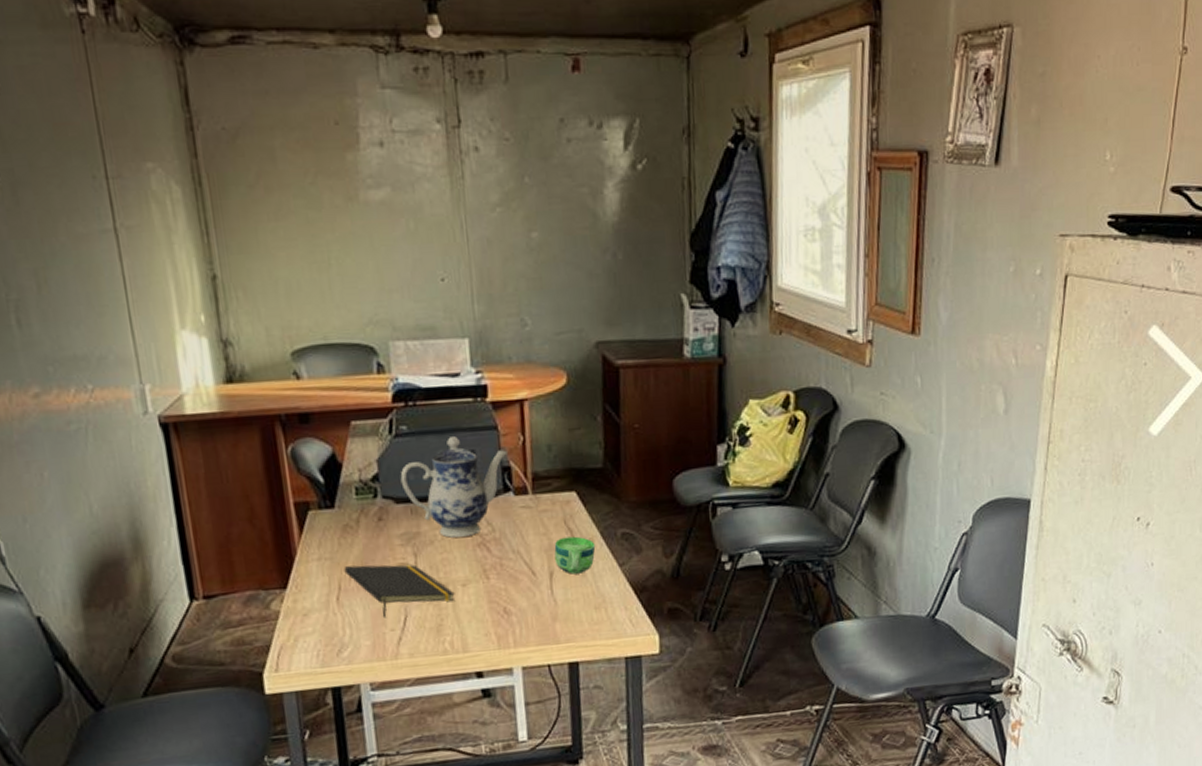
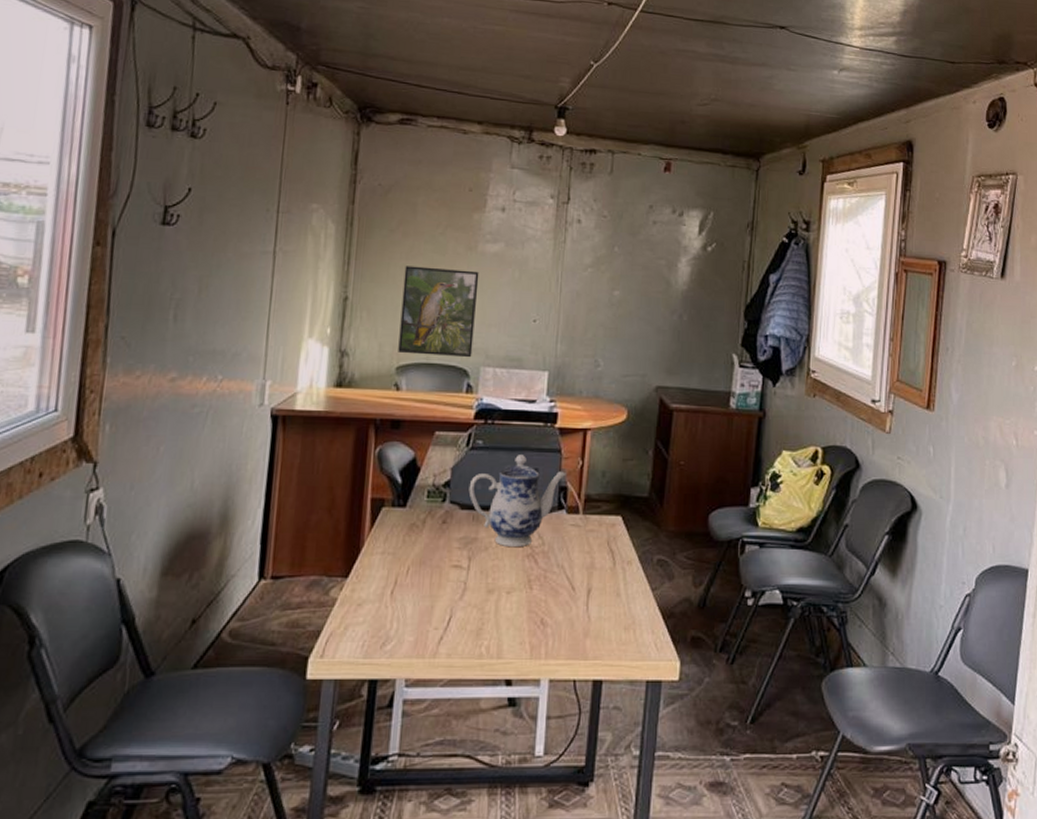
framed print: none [276,226,377,336] -> present [398,266,479,358]
notepad: present [344,565,455,619] -> none [403,563,499,617]
cup: present [554,536,596,575] -> none [594,557,633,593]

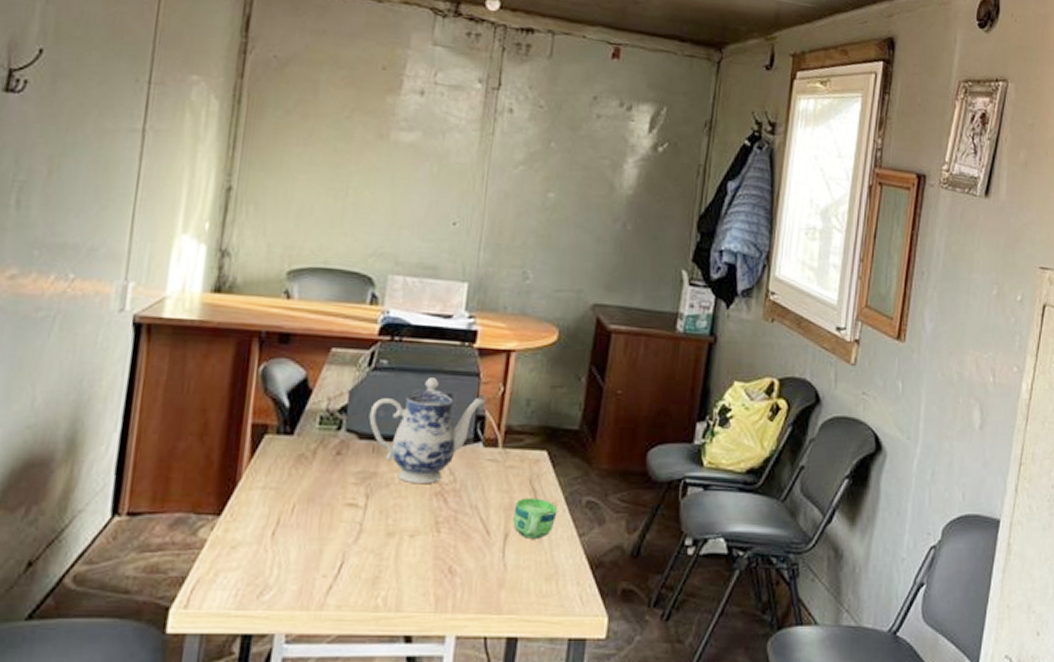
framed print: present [398,266,479,358] -> none [290,153,391,264]
cup: none [594,557,633,593] -> present [513,498,558,539]

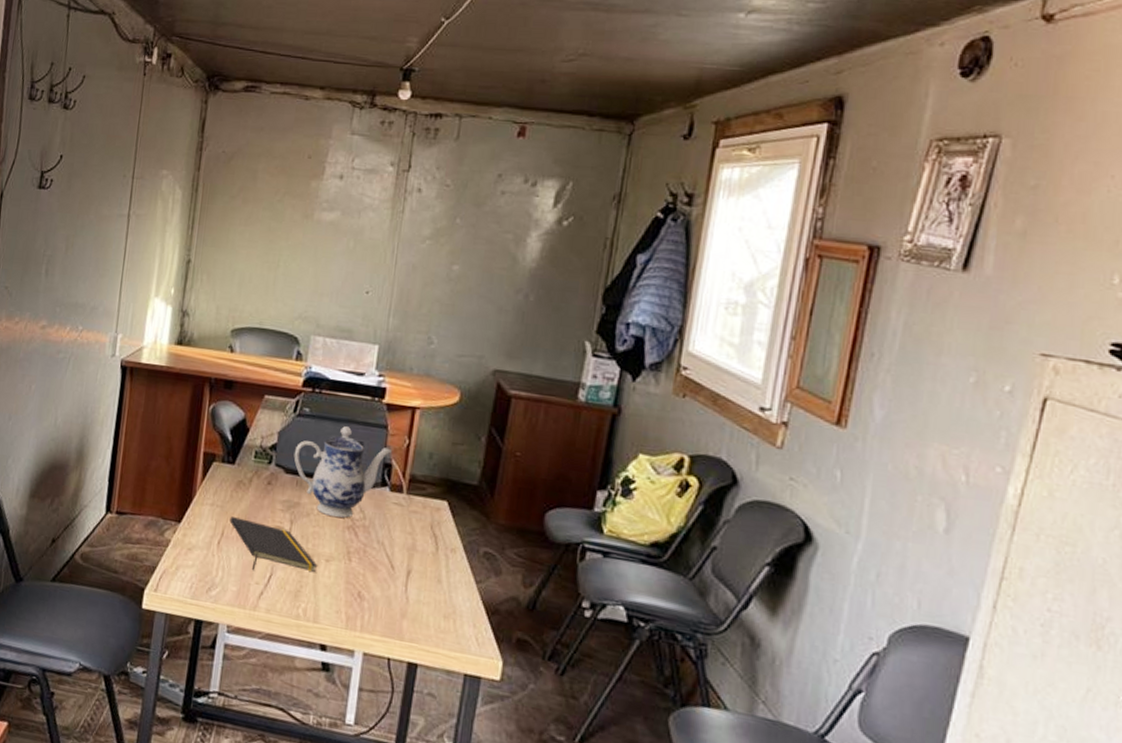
notepad: none [287,499,400,562] -> present [229,517,318,572]
cup: present [513,498,558,539] -> none [415,540,457,580]

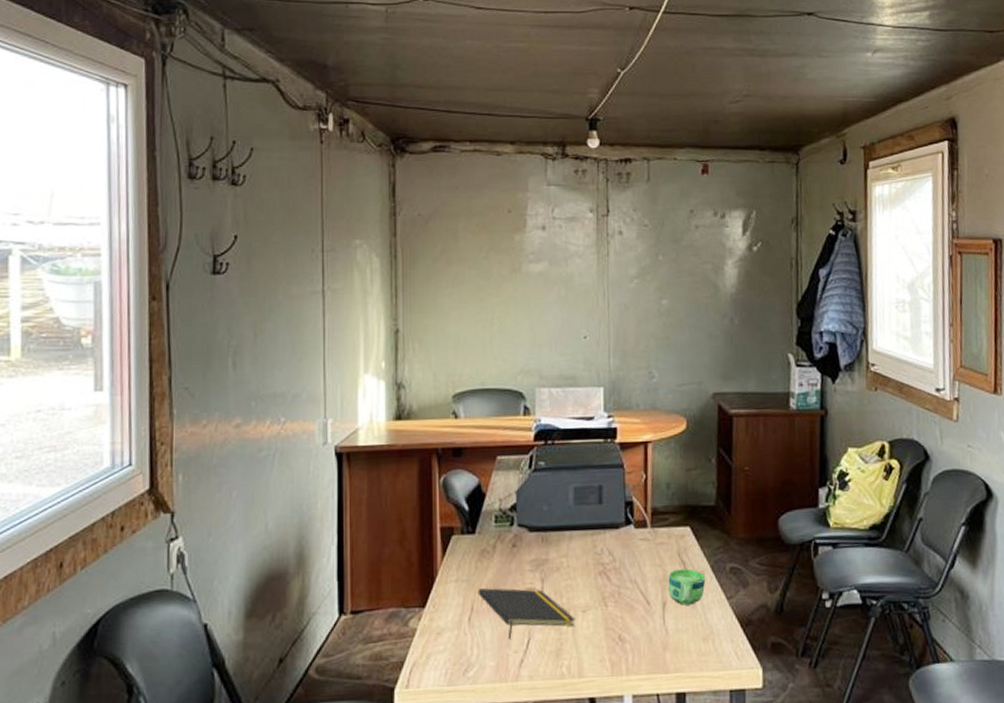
teapot: present [294,426,392,518] -> none [535,473,631,565]
cup: none [415,540,457,580] -> present [668,569,706,605]

